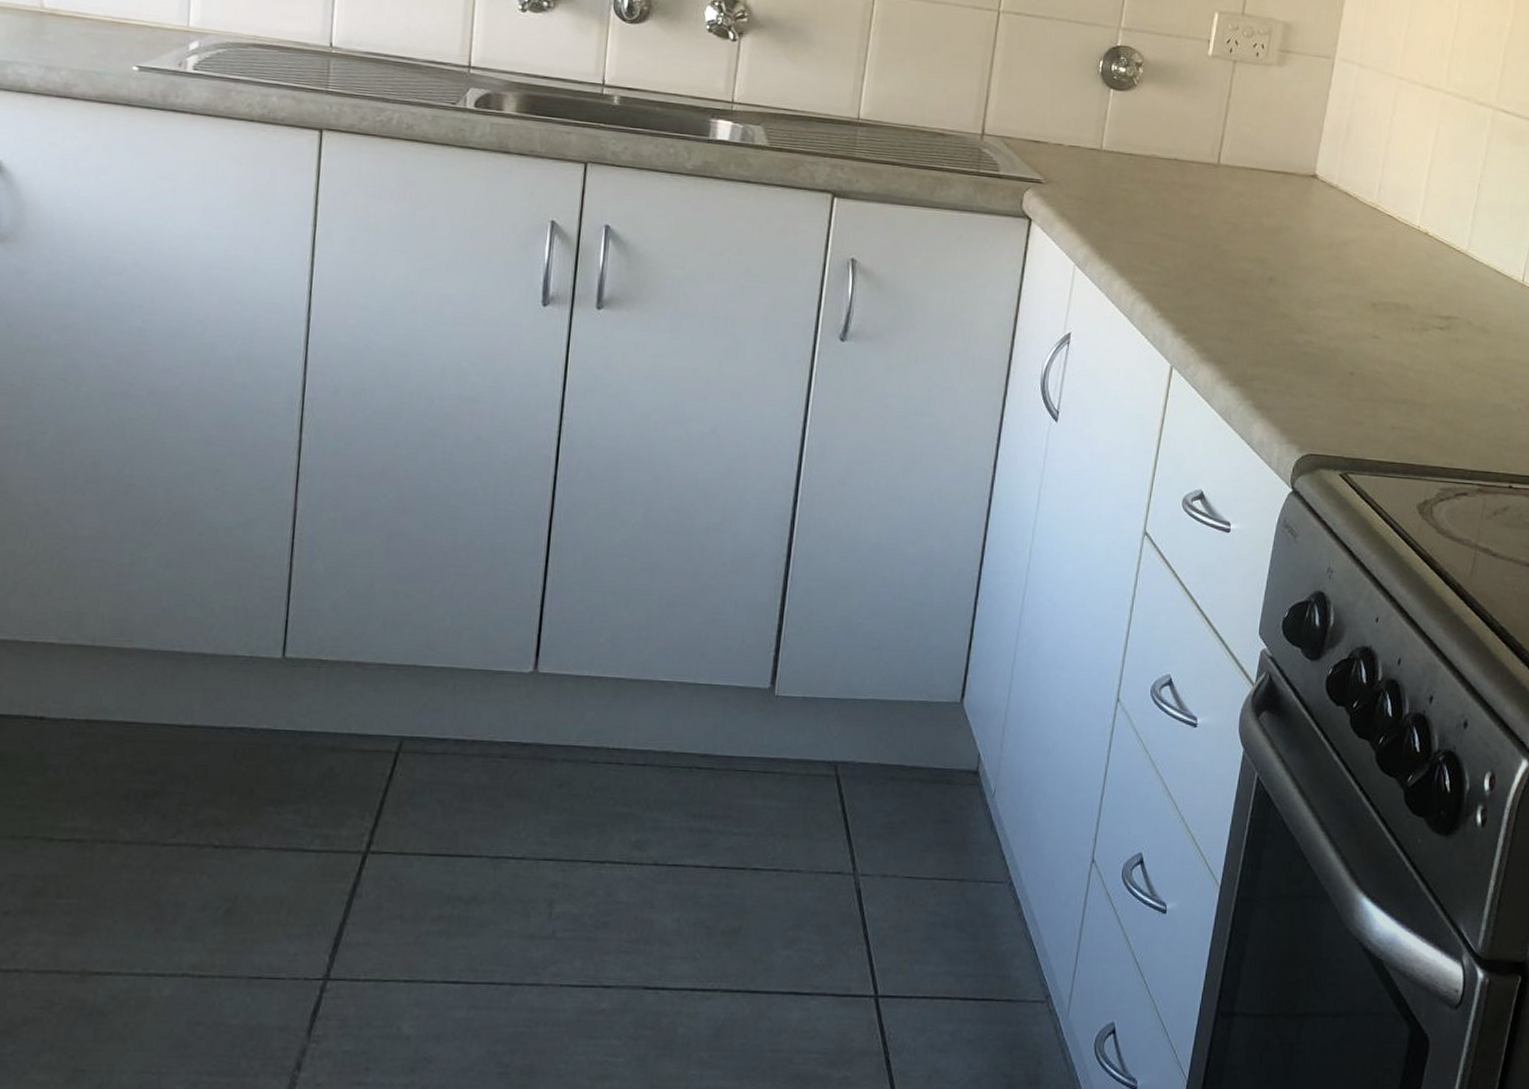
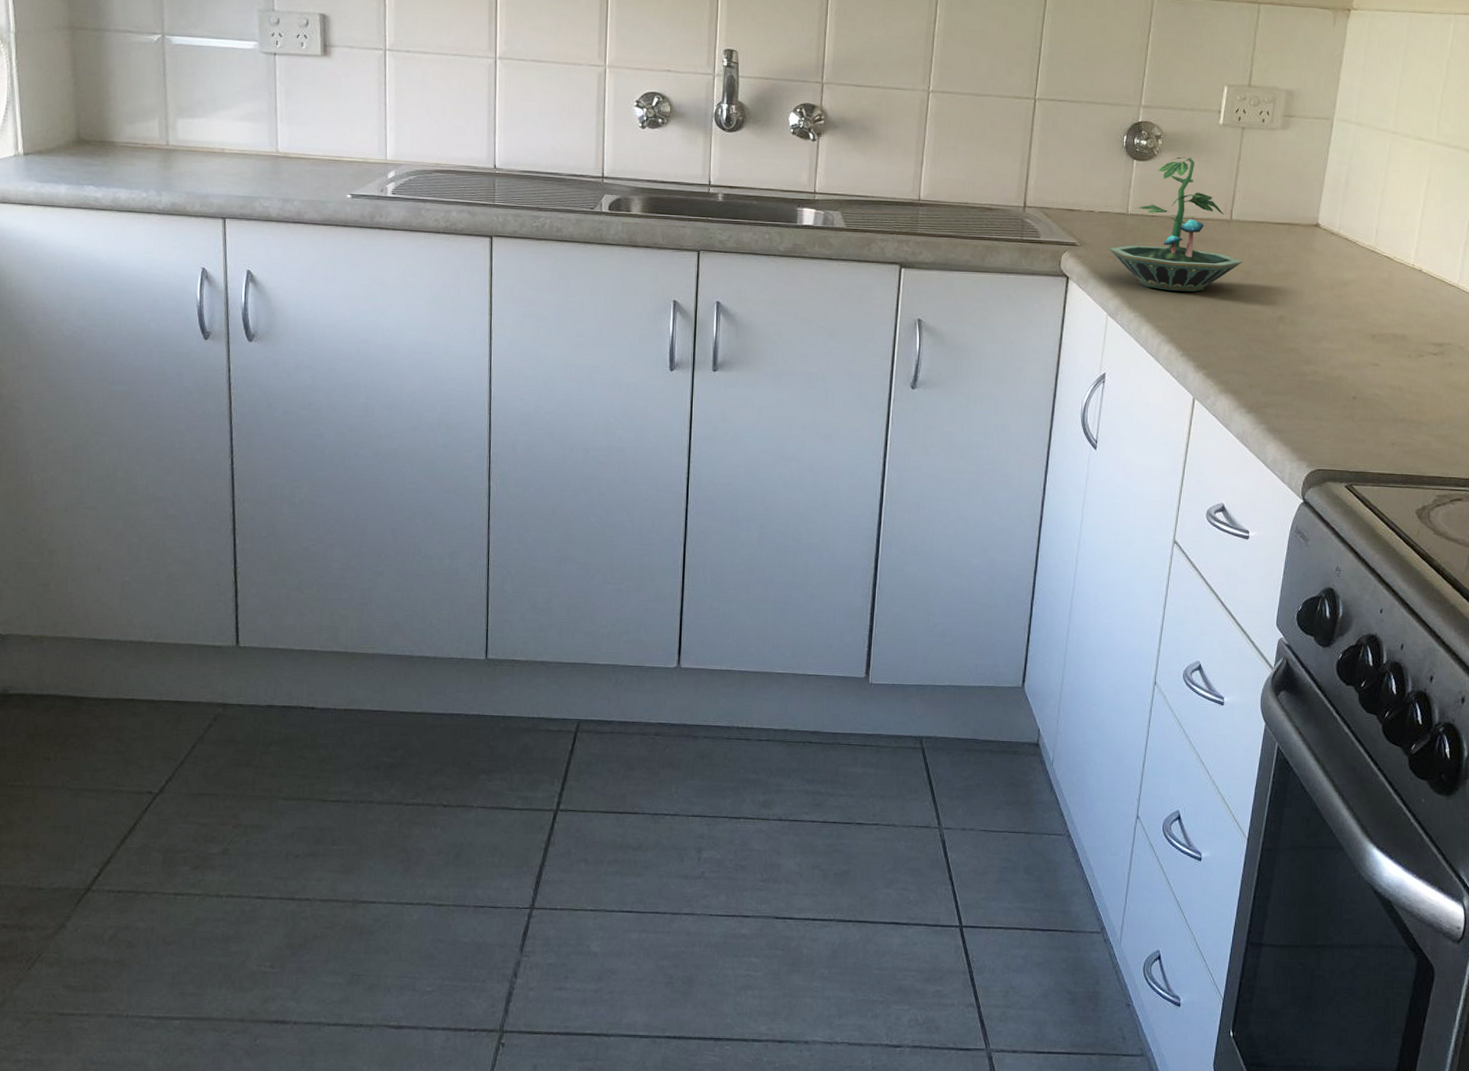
terrarium: none [1079,88,1231,244] -> present [1109,156,1243,292]

